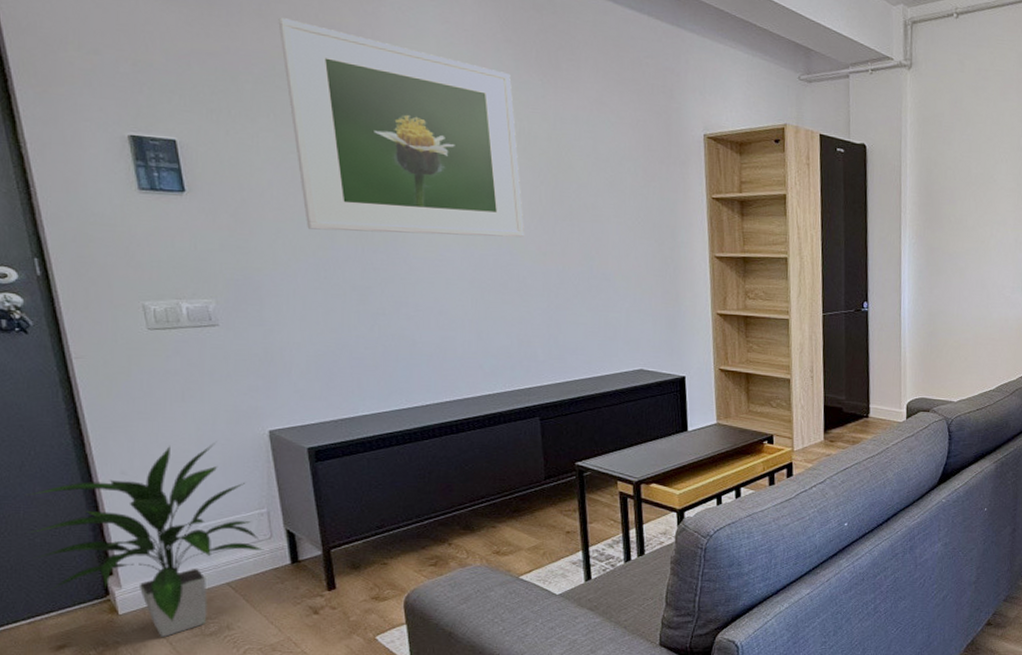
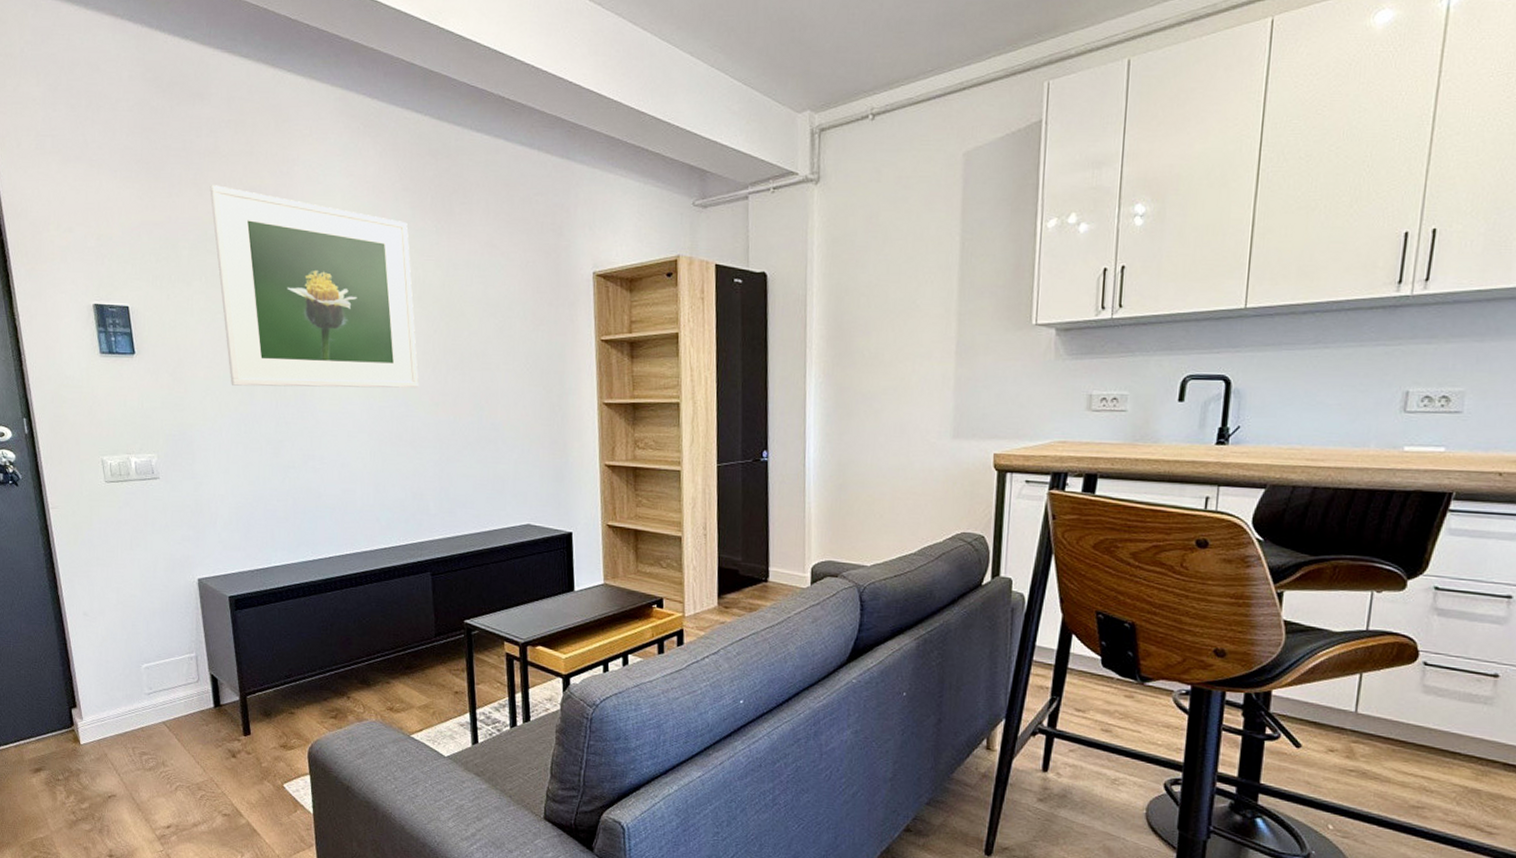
indoor plant: present [26,441,264,637] -> none [15,587,193,768]

